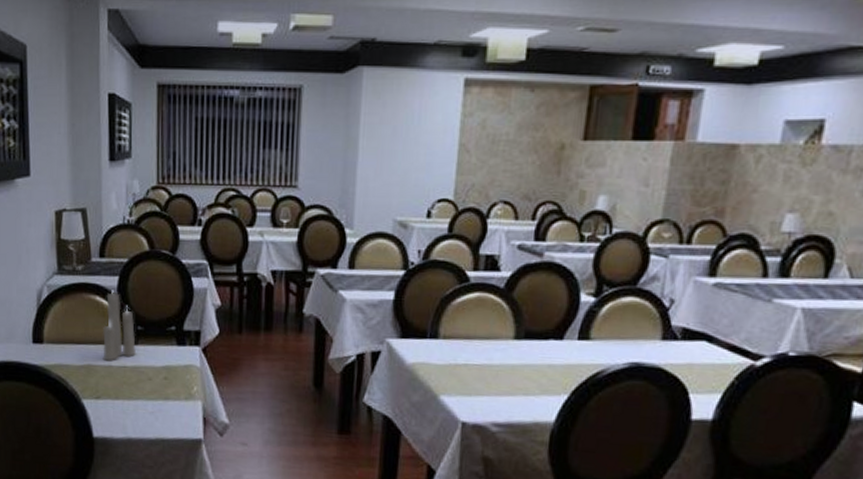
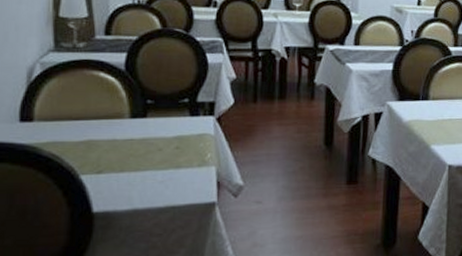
candle: present [103,290,137,361] -> none [106,66,146,135]

